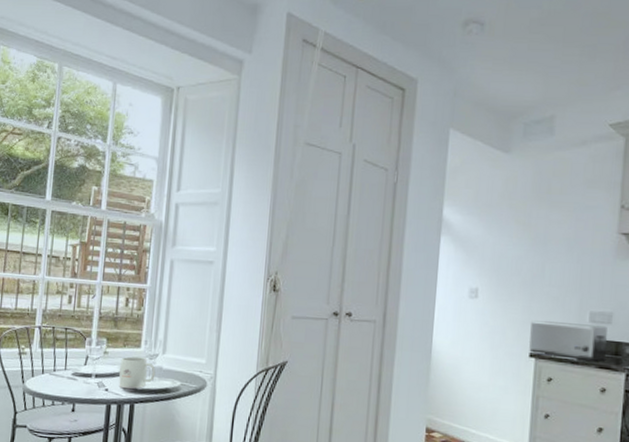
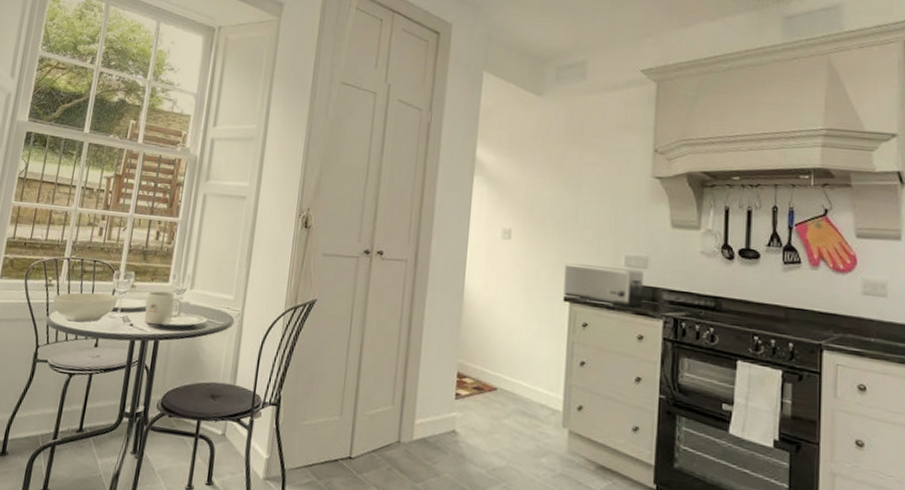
bowl: none [28,359,91,388] -> present [53,292,118,322]

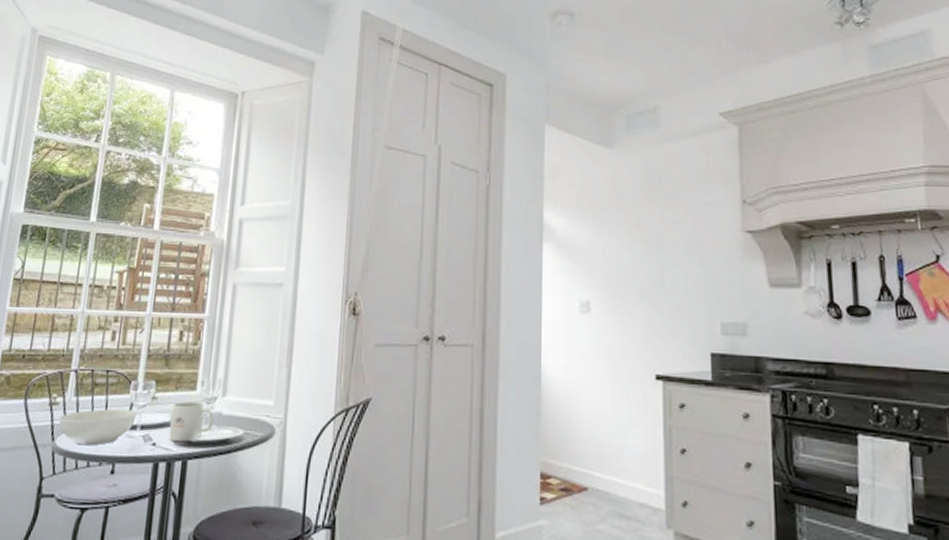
toaster: present [563,263,643,308] -> none [653,334,746,382]

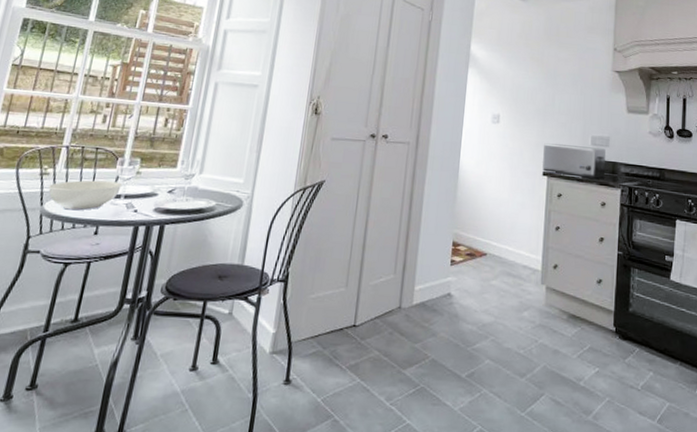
mug: present [169,401,214,443] -> none [149,176,191,210]
toaster: none [653,334,746,382] -> present [542,143,606,180]

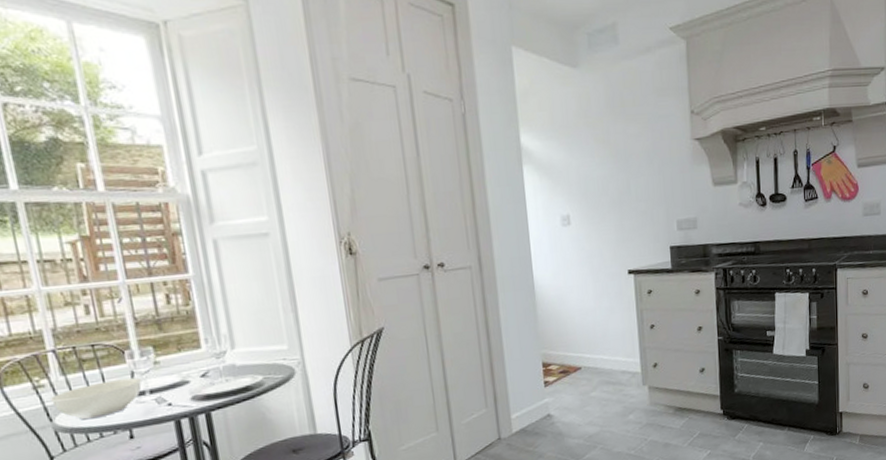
toaster: present [542,143,606,180] -> none [624,231,697,270]

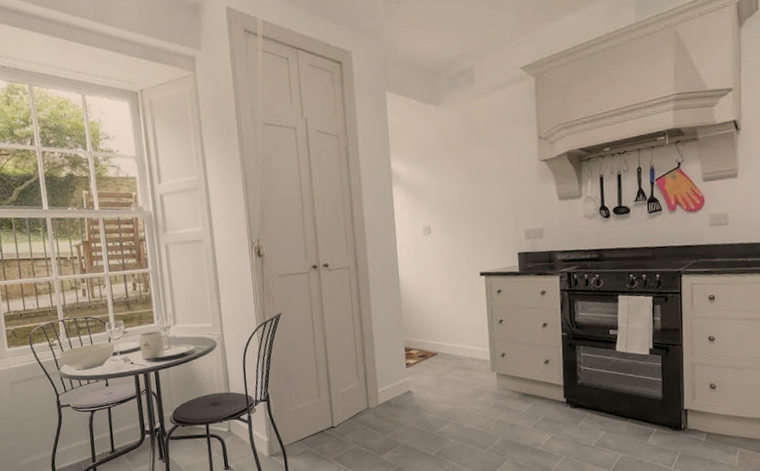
mug: none [179,358,229,399] -> present [139,331,172,360]

